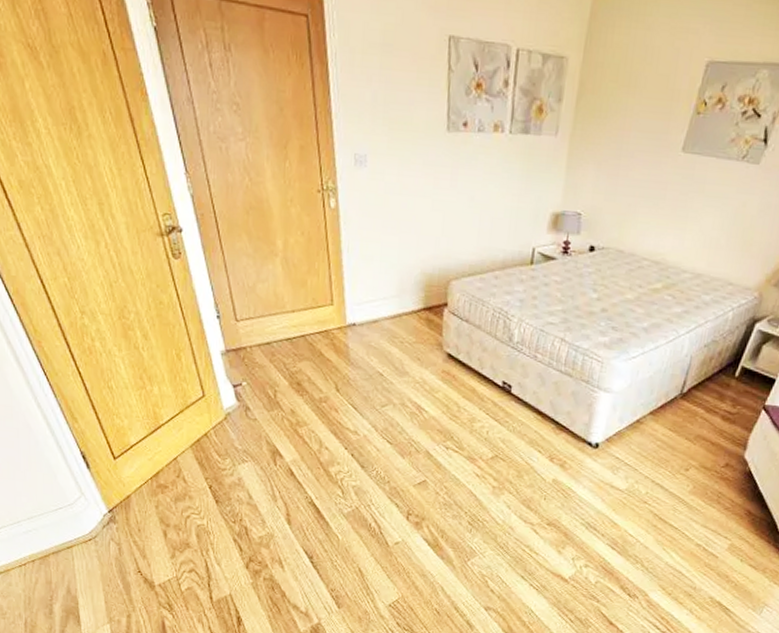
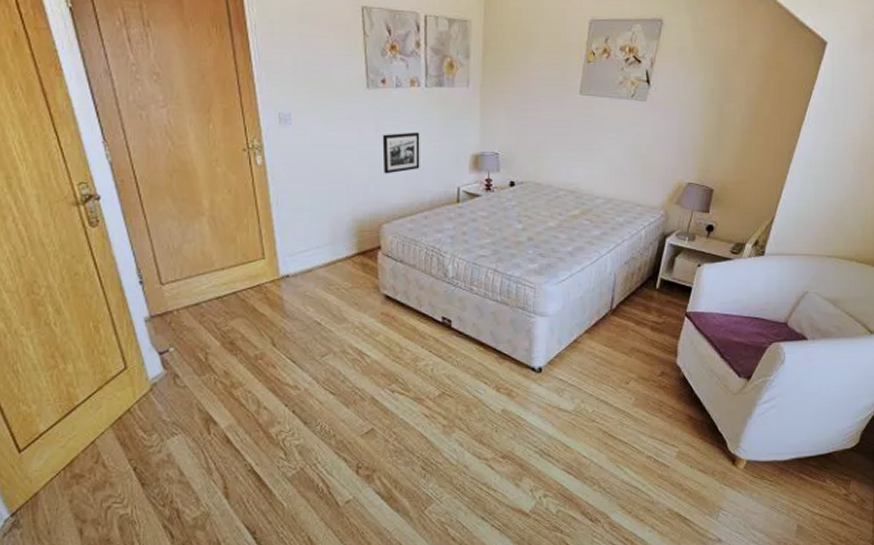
picture frame: none [457,183,499,228] -> present [382,132,420,174]

